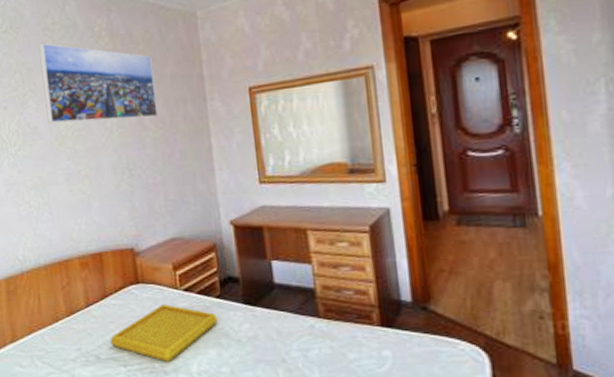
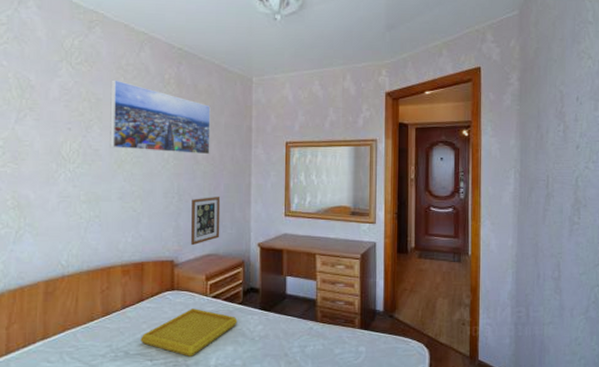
picture frame: none [144,165,183,230] -> present [191,196,221,246]

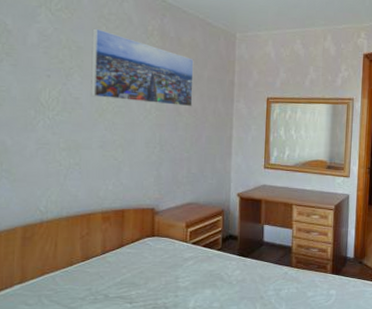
serving tray: present [140,309,237,357] -> none [120,254,216,299]
picture frame: present [191,196,221,246] -> none [172,147,202,195]

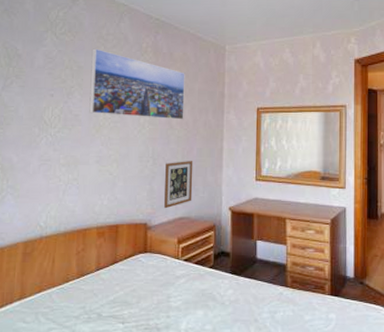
picture frame: none [172,147,202,195] -> present [164,160,193,209]

